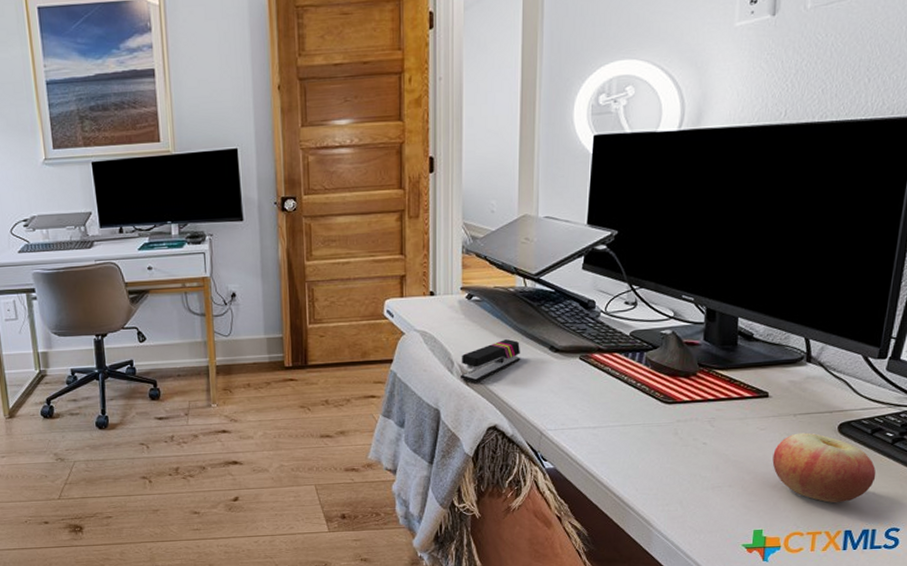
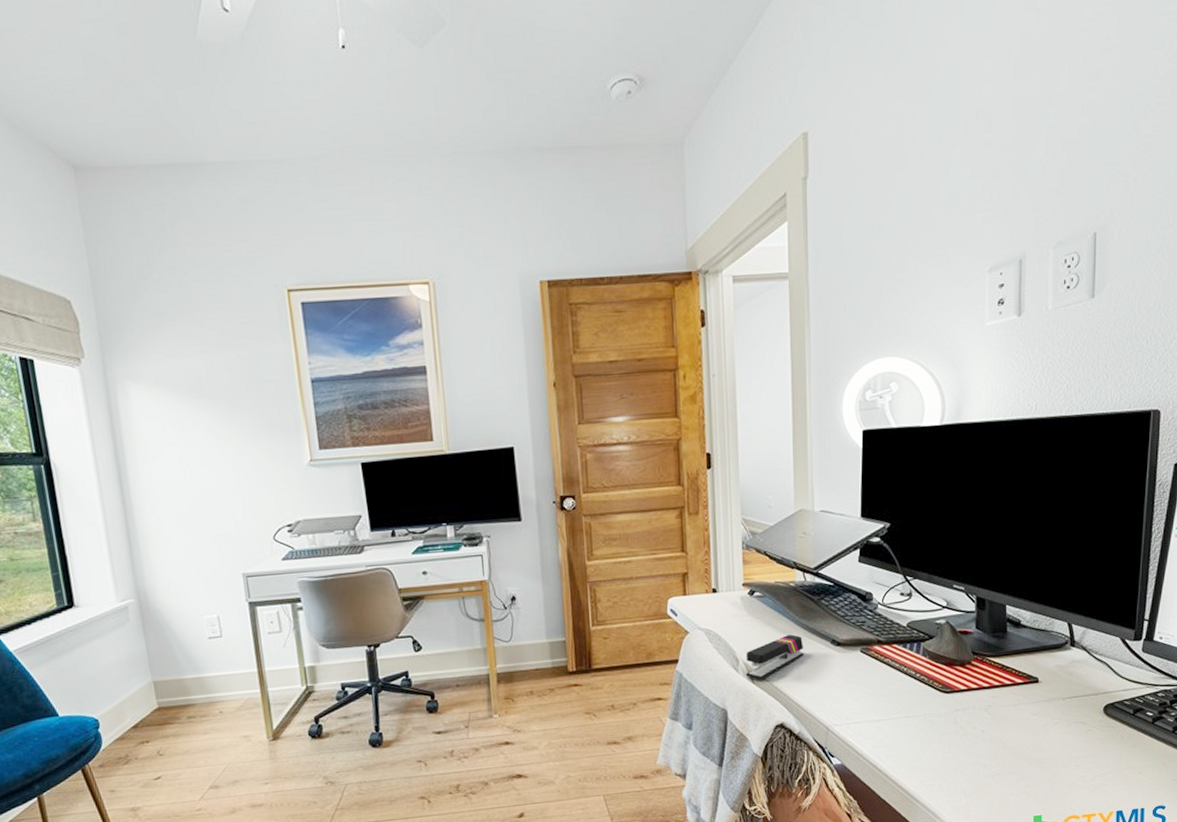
apple: present [772,432,876,503] -> none [1046,715,1141,785]

